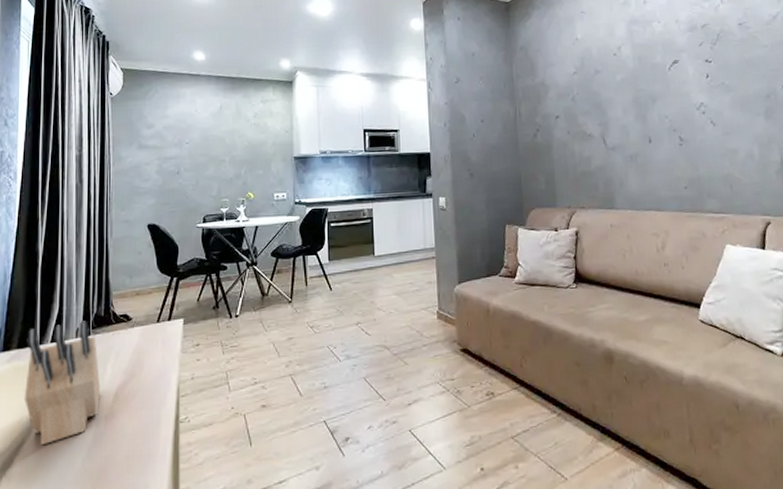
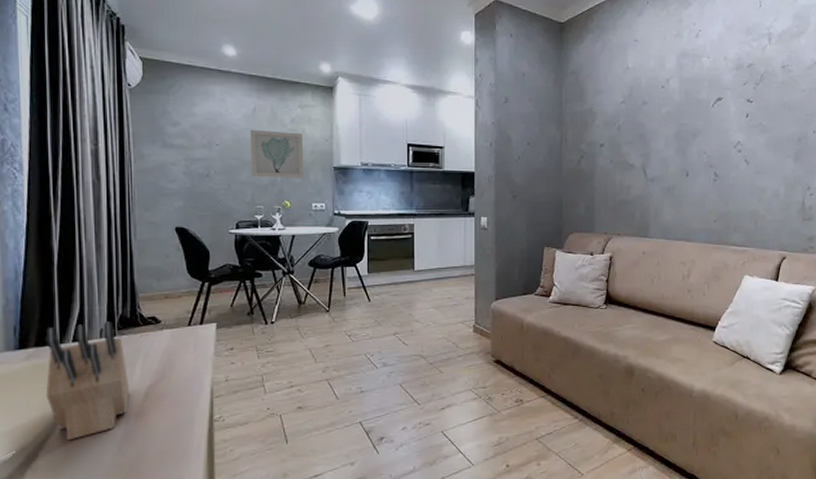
wall art: none [217,126,267,171] -> present [250,130,304,178]

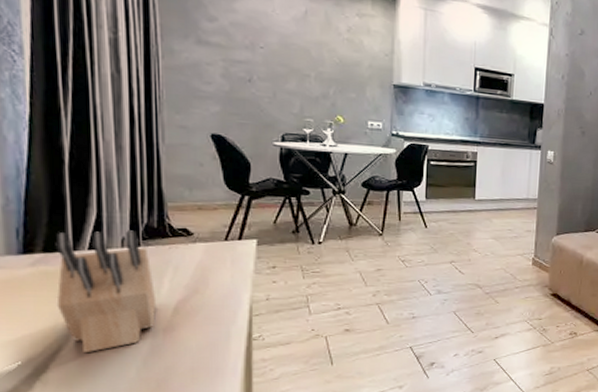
wall art: present [250,130,304,178] -> none [300,35,361,93]

